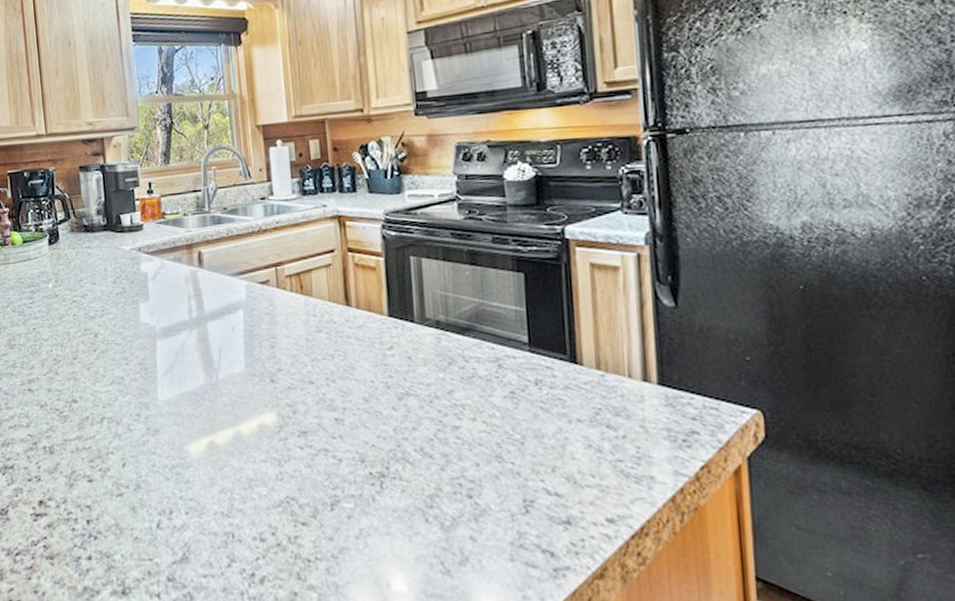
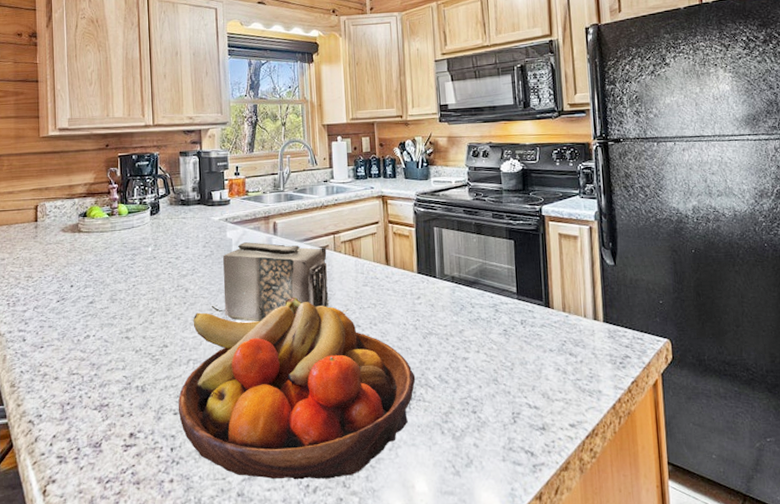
fruit bowl: none [92,344,389,568] -> present [178,297,416,480]
toaster: none [126,276,298,375] -> present [211,242,349,322]

